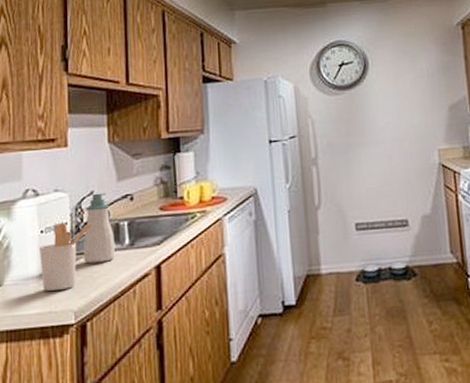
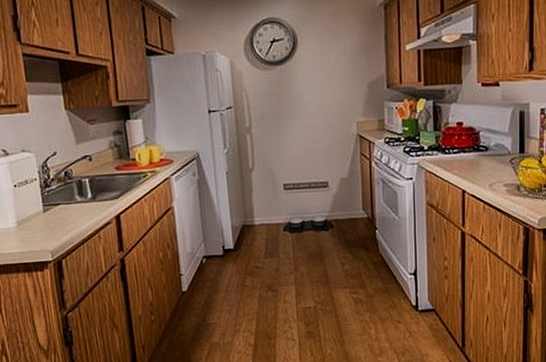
utensil holder: present [39,223,94,291] -> none [15,179,60,235]
soap bottle: present [84,192,115,264] -> none [51,153,81,213]

